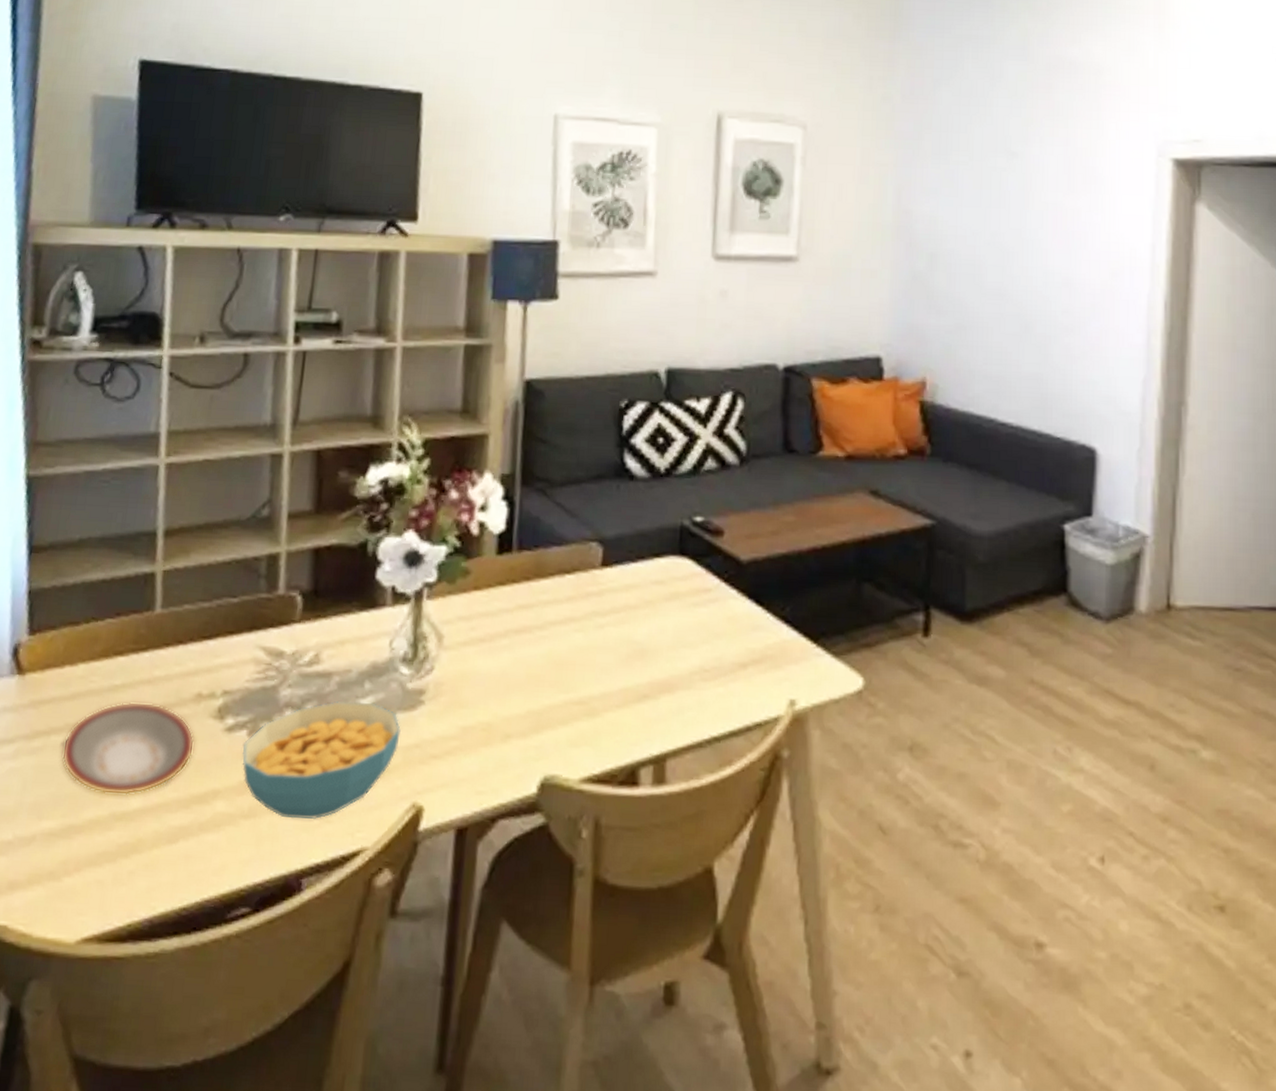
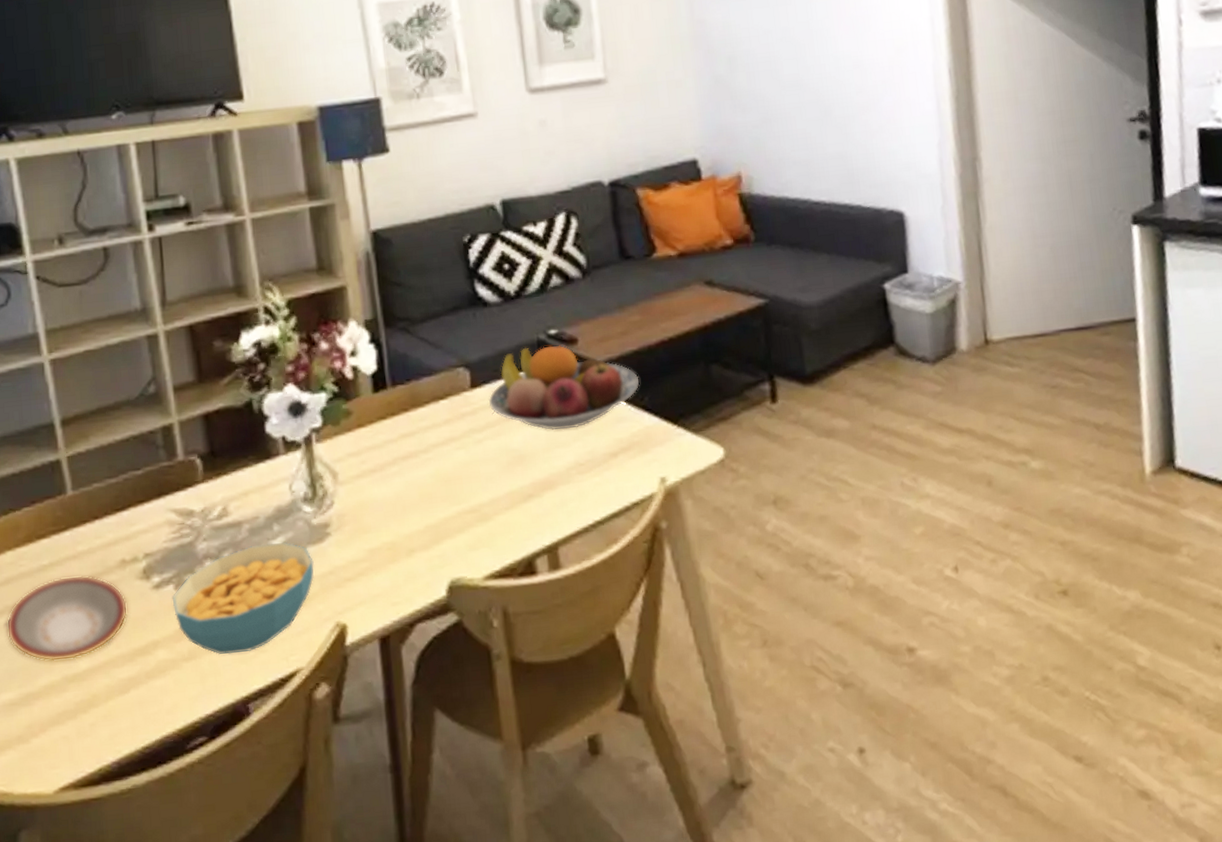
fruit bowl: none [617,531,784,629] -> present [488,345,640,431]

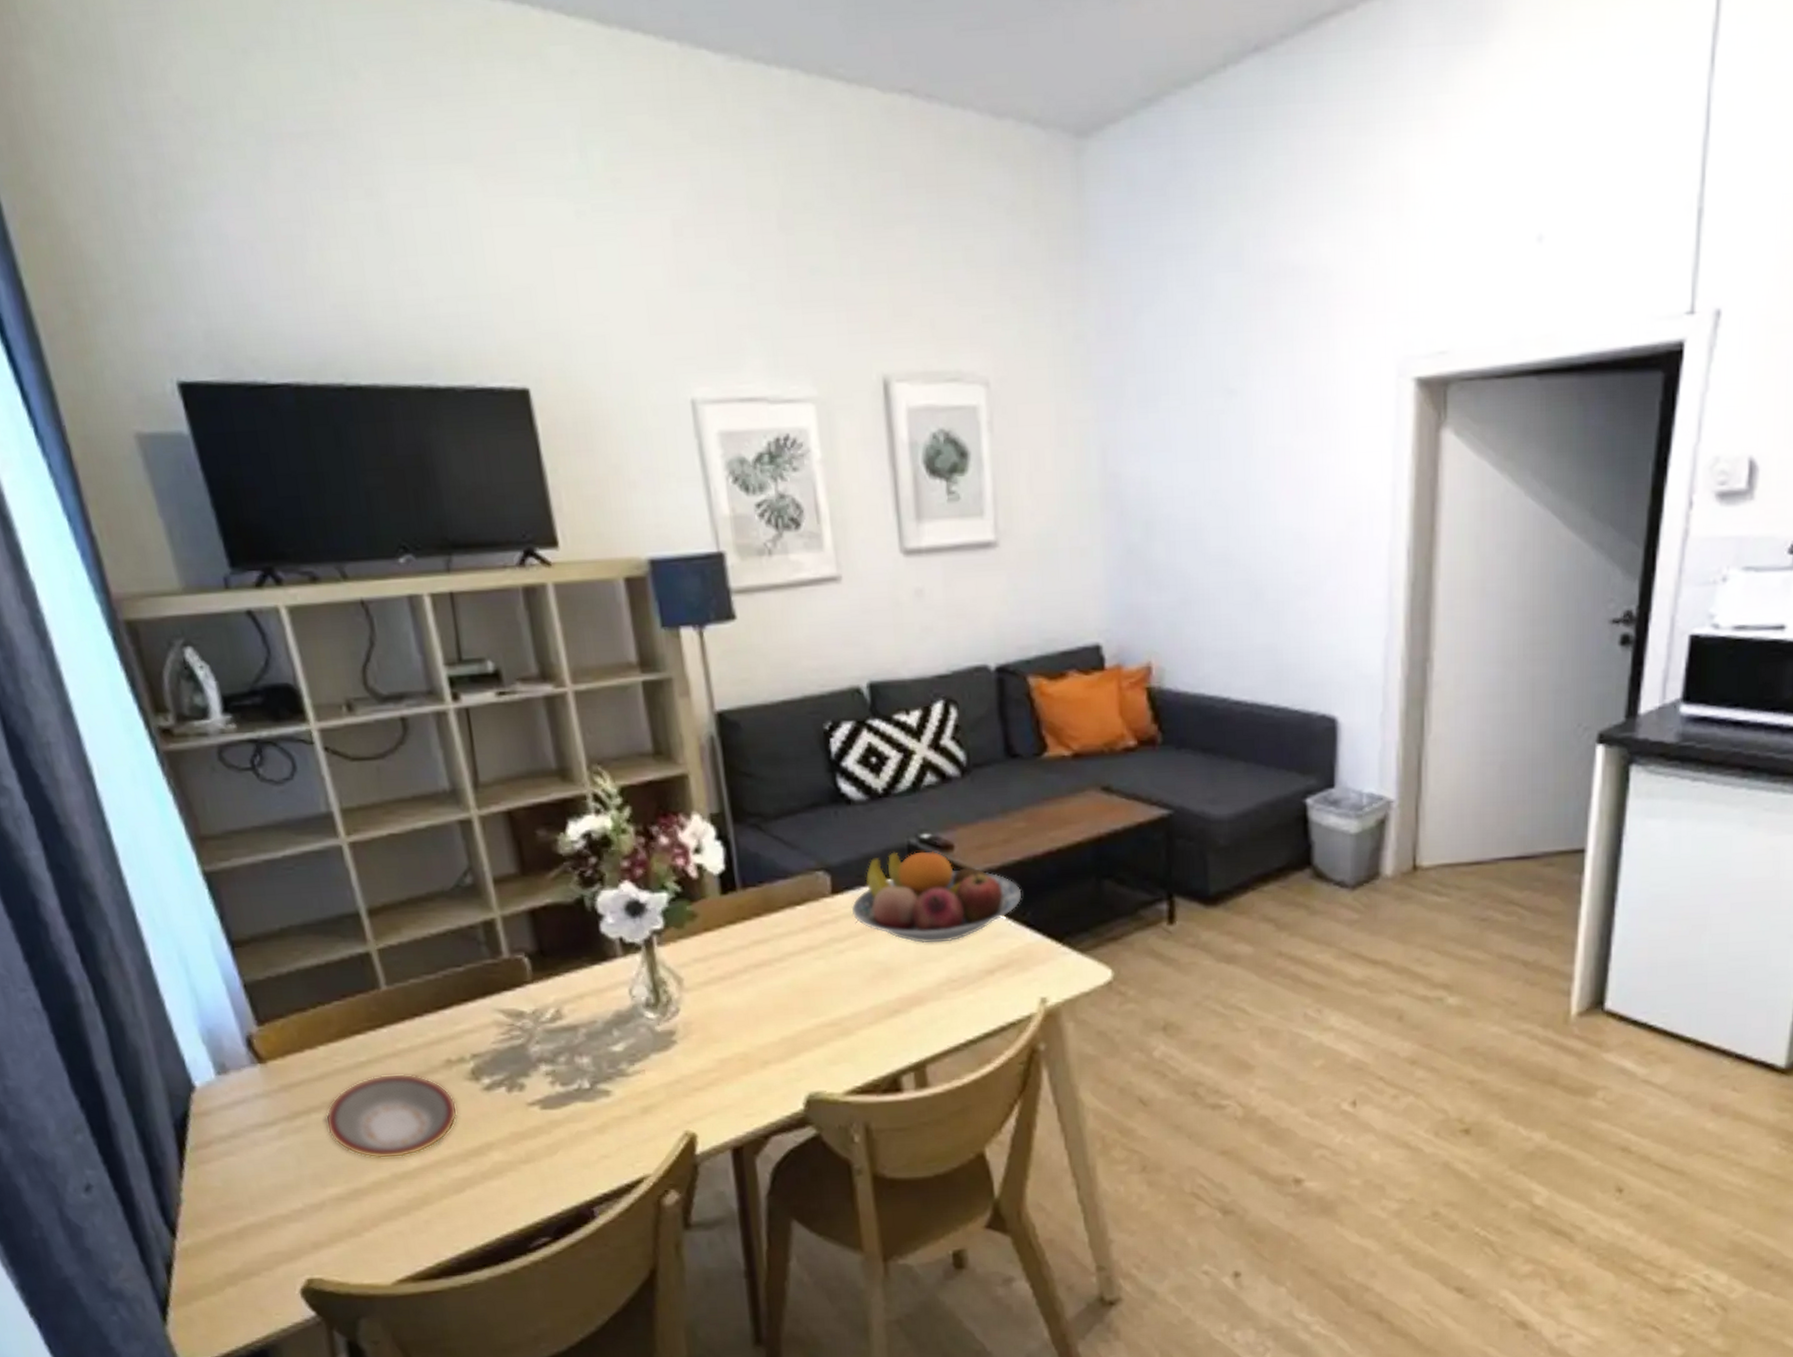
cereal bowl: present [172,542,314,655] -> none [504,1048,660,1159]

